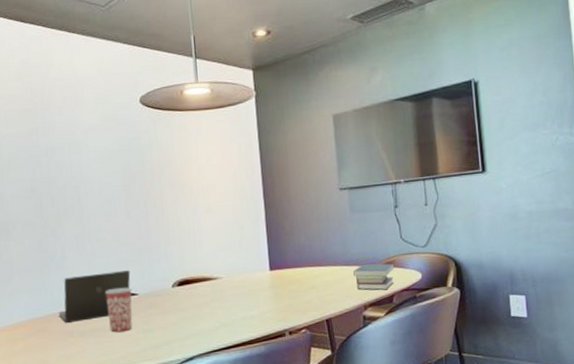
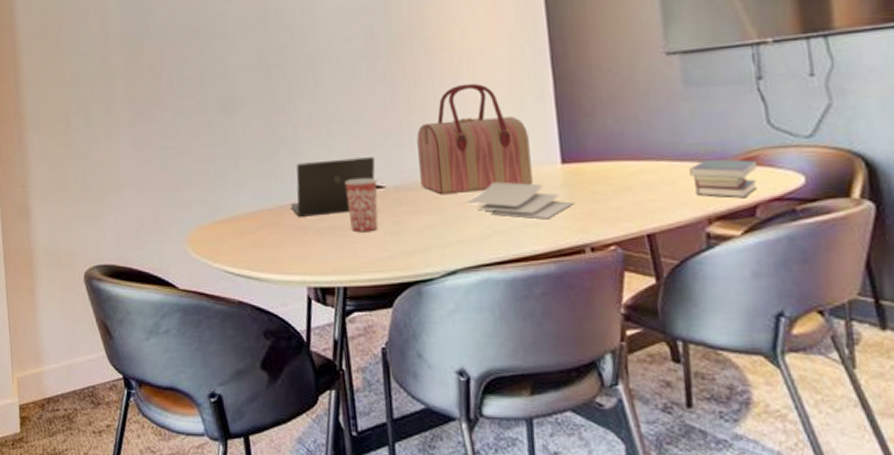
handbag: none [164,210,250,298] -> present [416,83,533,194]
papers: none [200,286,279,313] -> present [465,182,575,220]

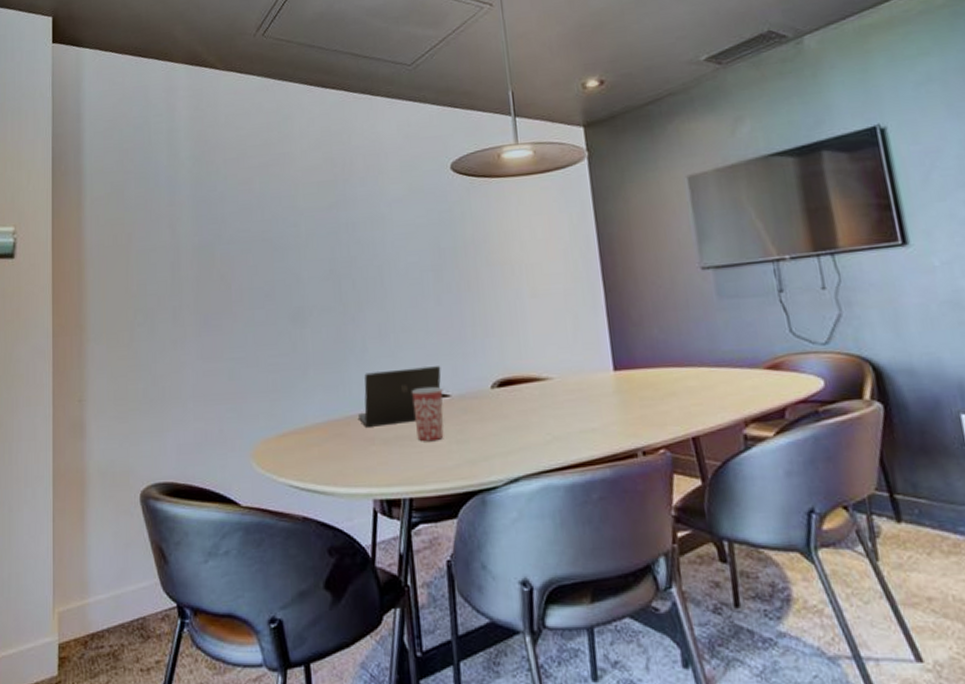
handbag: present [416,83,533,194] -> none [480,294,589,402]
papers: present [465,182,575,220] -> none [526,389,627,425]
books: present [690,159,757,199] -> none [726,365,785,402]

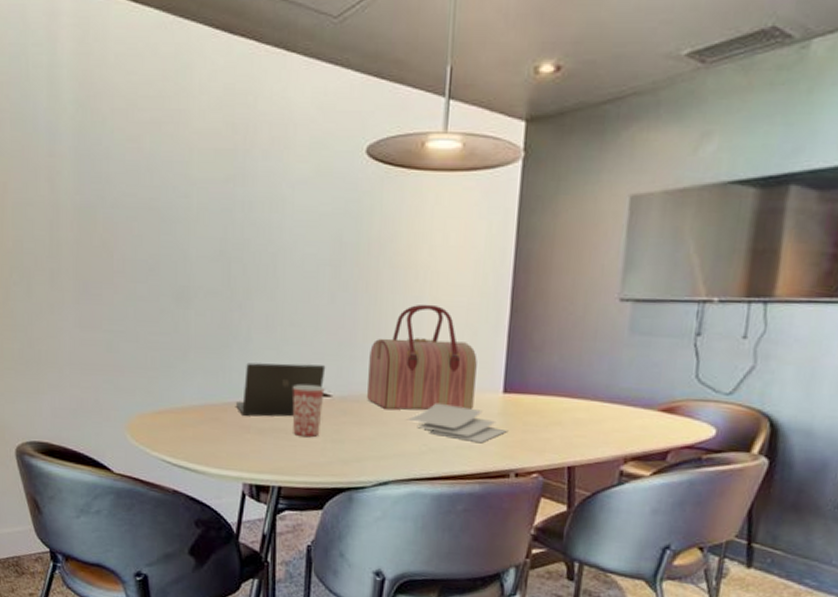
handbag: none [480,294,589,402] -> present [367,304,477,410]
papers: none [526,389,627,425] -> present [406,404,509,444]

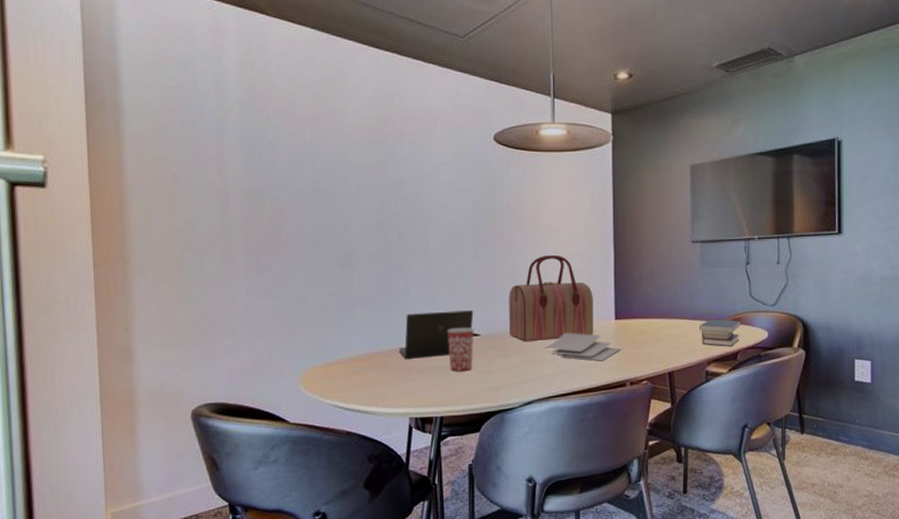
books: none [617,404,678,443] -> present [699,319,741,347]

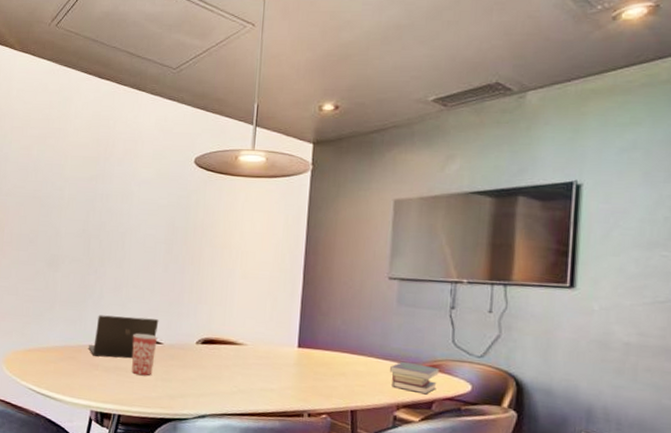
handbag: present [509,254,594,341] -> none [190,275,277,360]
papers: present [542,333,622,362] -> none [221,354,302,388]

